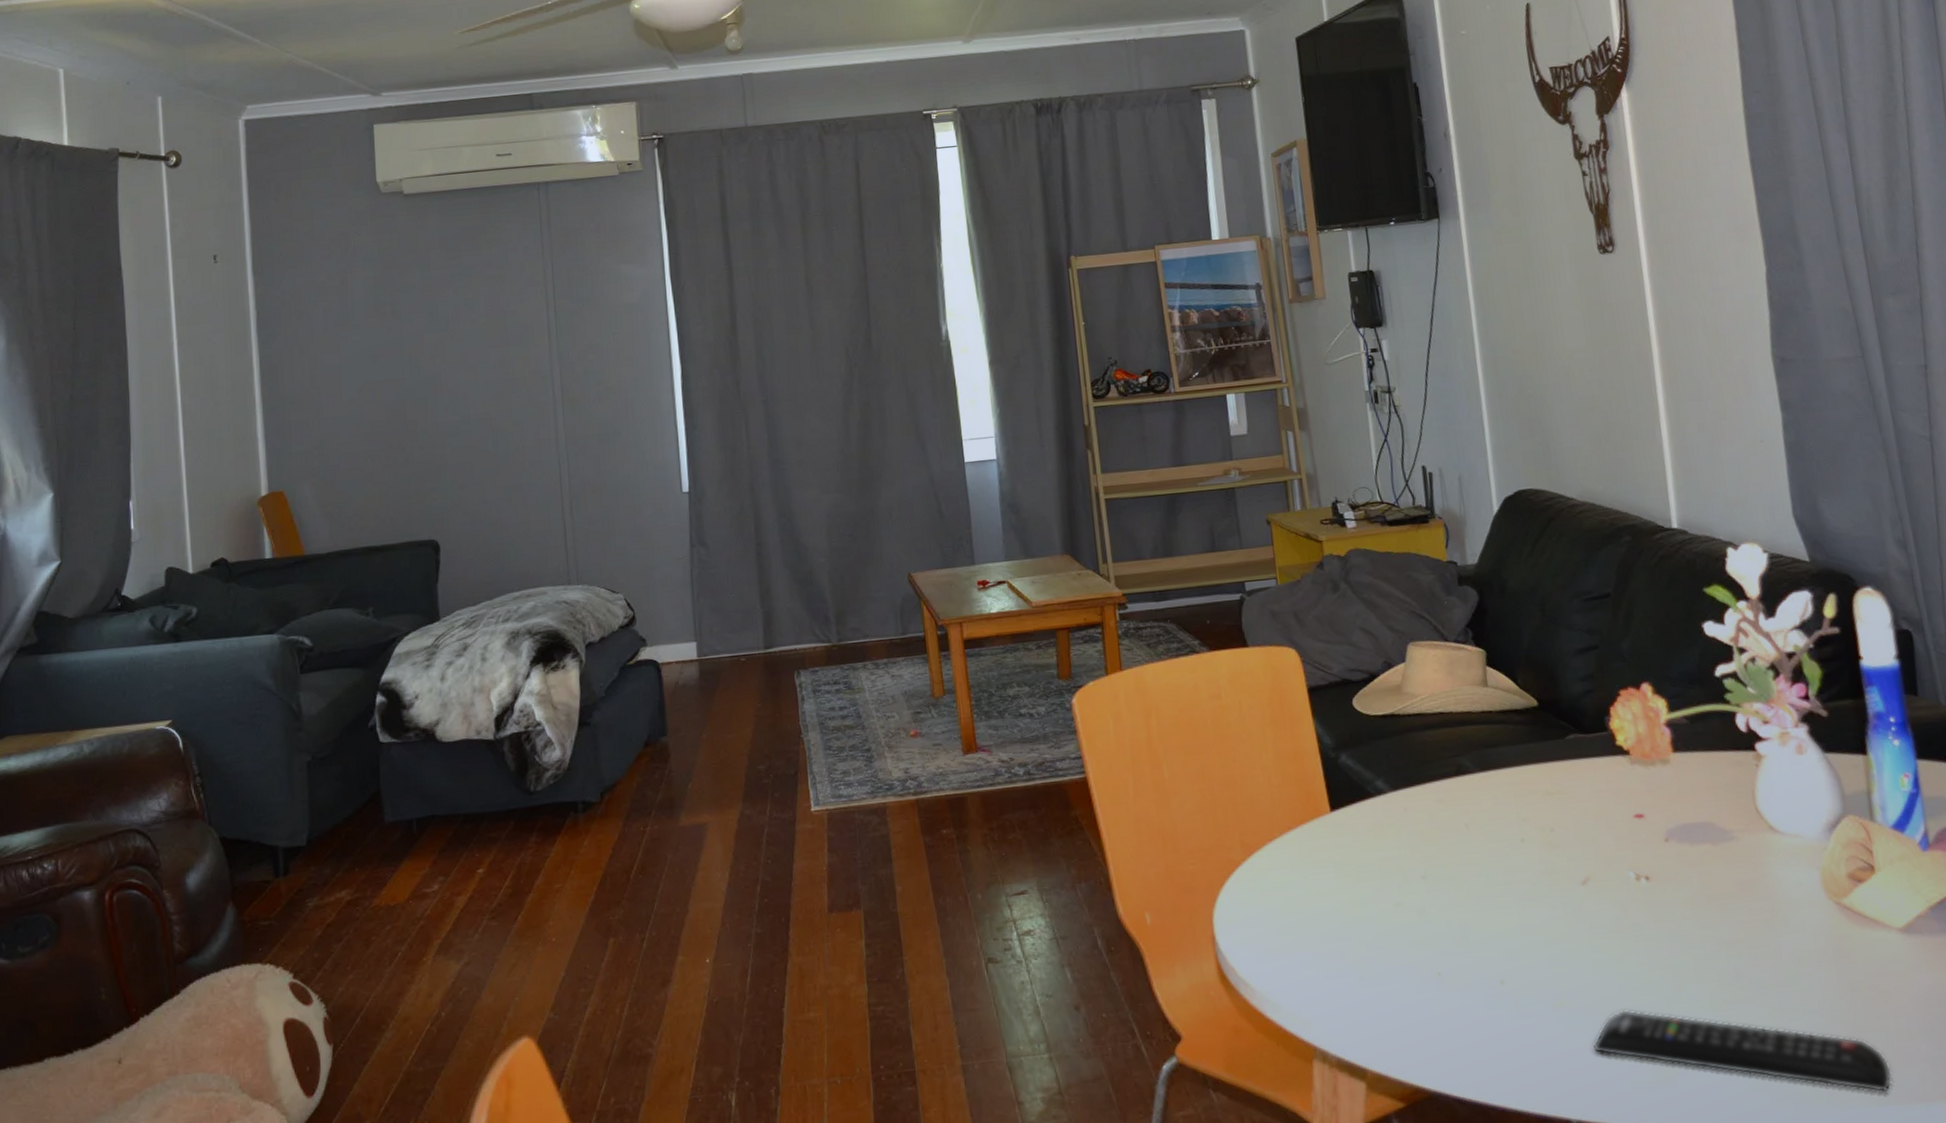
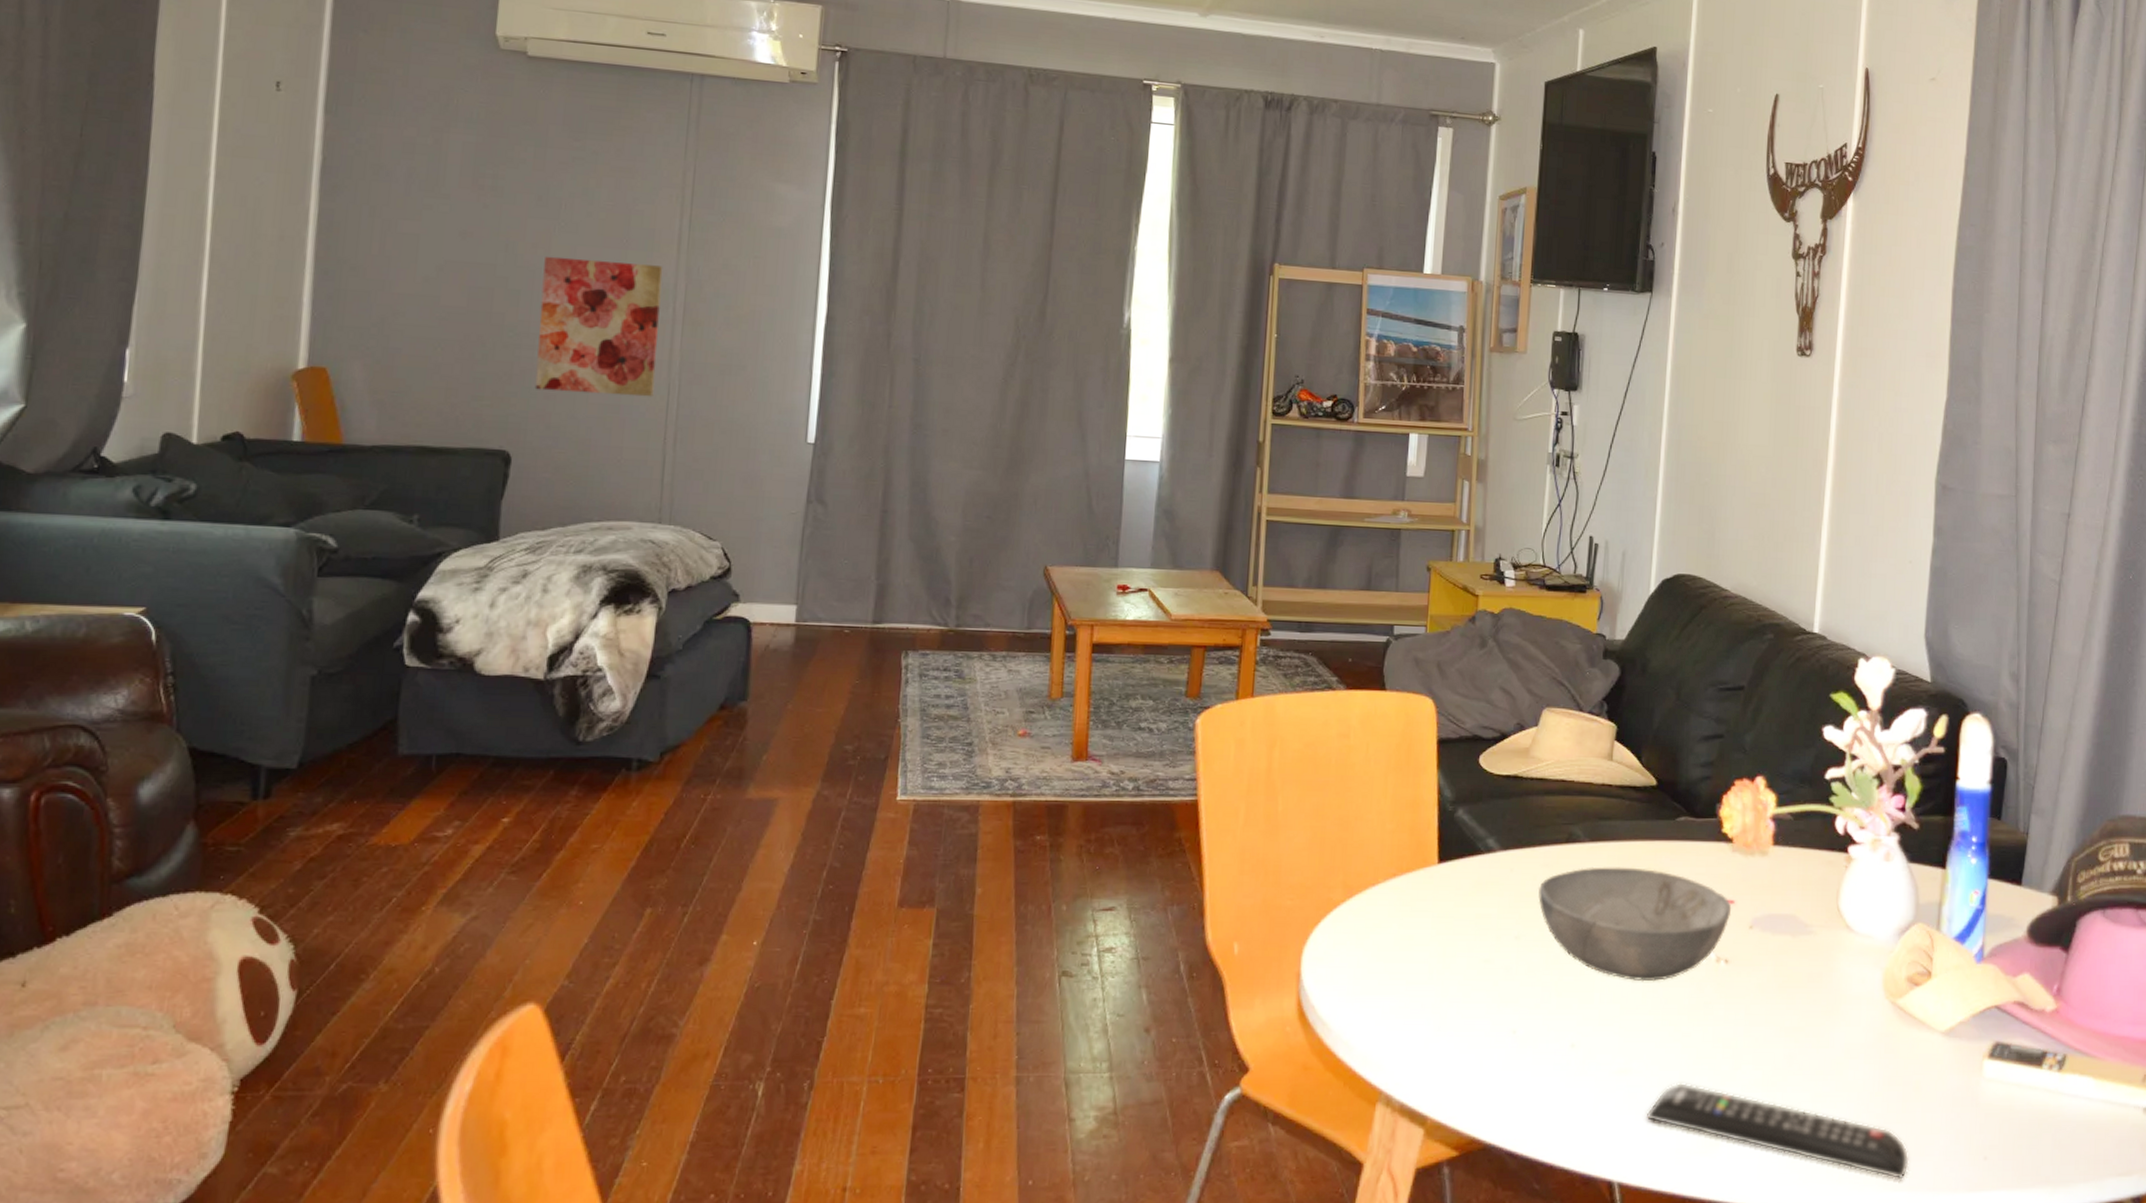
wall art: none [442,356,548,482] -> present [534,256,663,397]
bowl: none [1435,791,1643,909] -> present [1538,866,1732,982]

